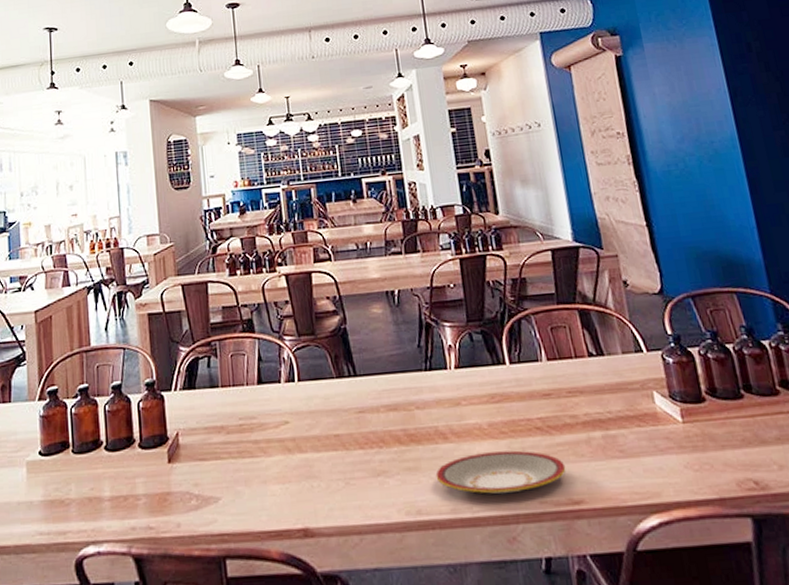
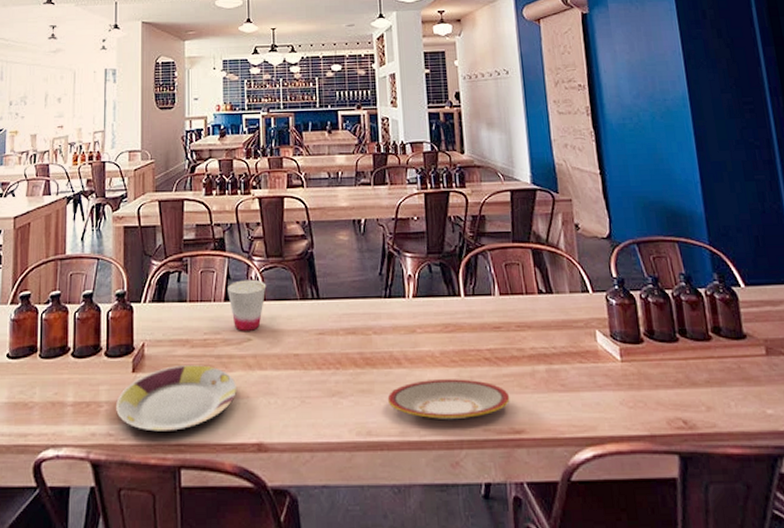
plate: none [154,451,277,522] -> present [116,365,236,432]
cup: none [260,360,300,414] -> present [228,279,266,331]

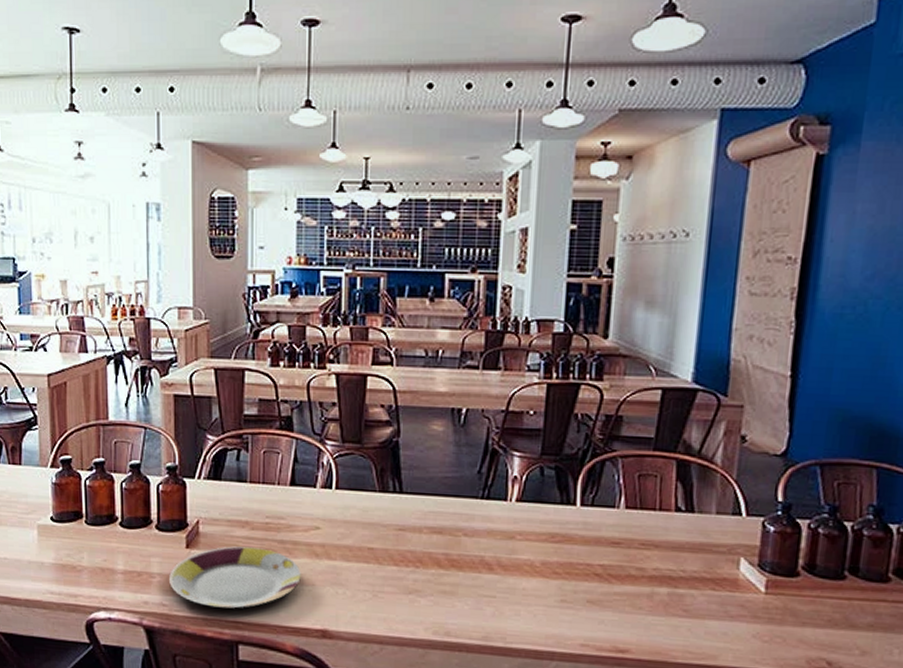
cup: present [228,279,266,331] -> none [294,464,340,519]
plate: present [387,379,510,420] -> none [472,589,618,632]

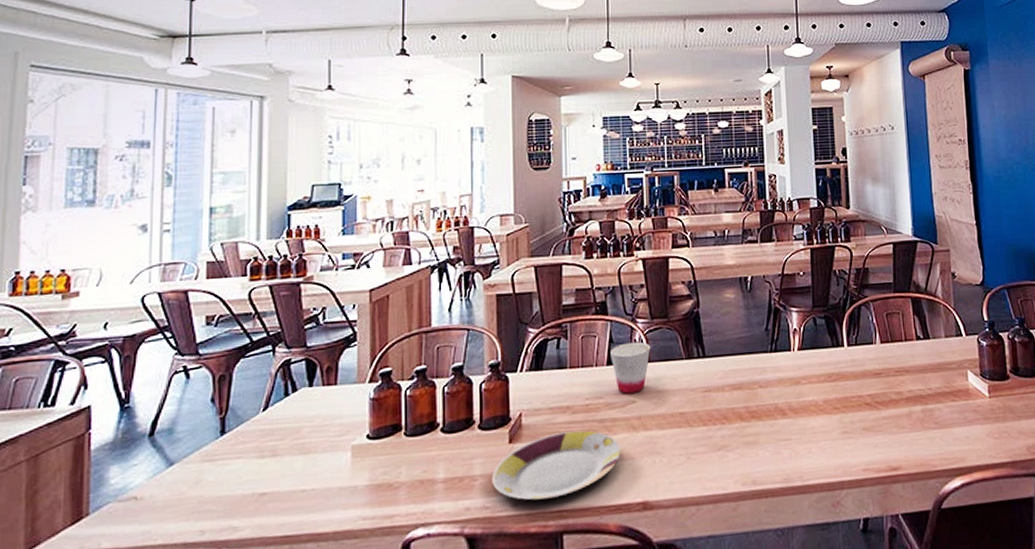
cup: none [294,464,340,519] -> present [610,342,651,394]

